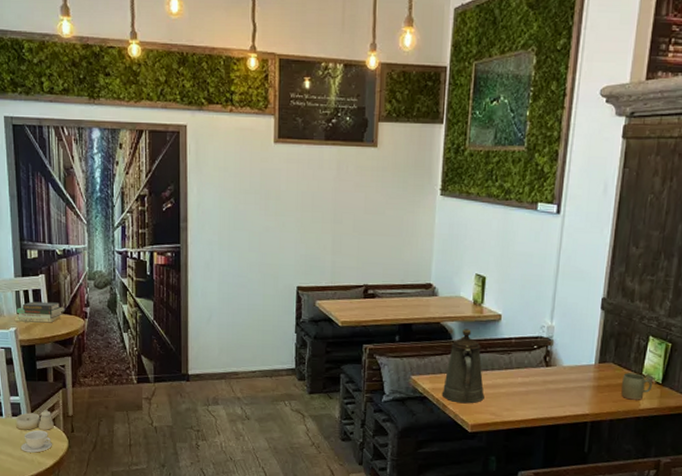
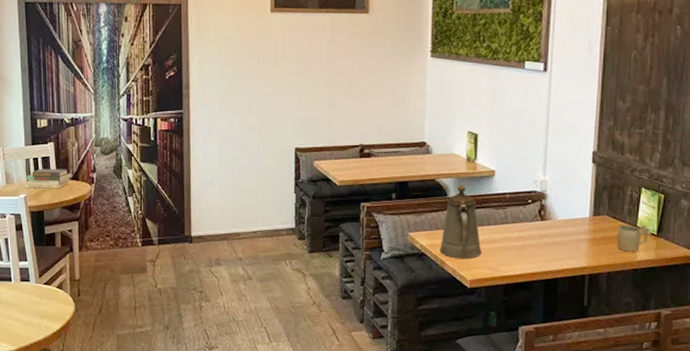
sugar bowl: present [16,409,54,430] -> none [24,273,61,295]
teacup: present [20,430,52,453] -> none [28,294,59,317]

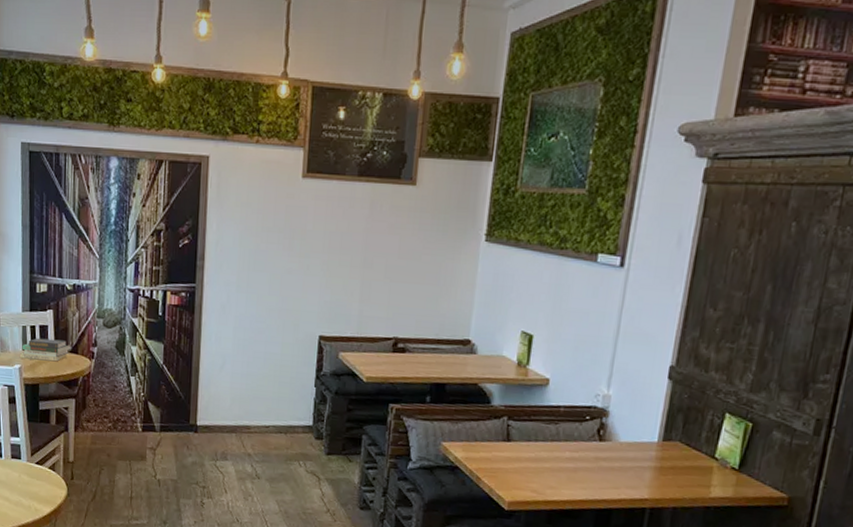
coffee pot: present [439,185,482,259] -> none [476,392,525,478]
mug: present [616,225,647,252] -> none [688,454,727,487]

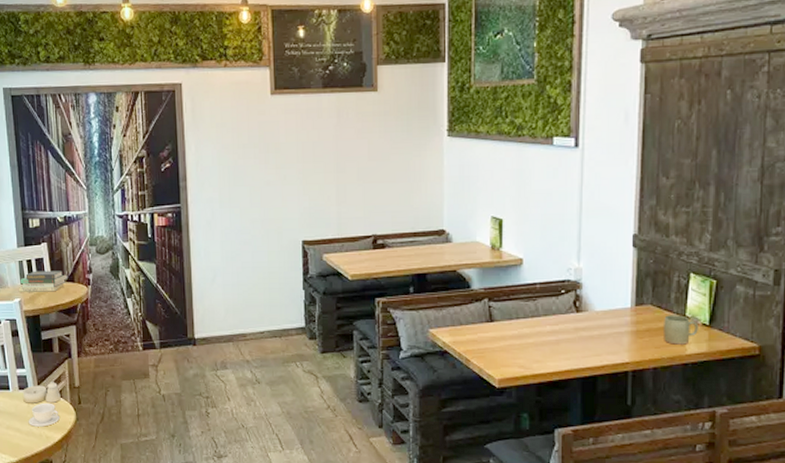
sugar bowl: none [15,452,54,476] -> present [23,380,61,404]
teacup: none [18,474,50,499] -> present [28,402,60,427]
mug: none [688,454,727,487] -> present [662,315,698,345]

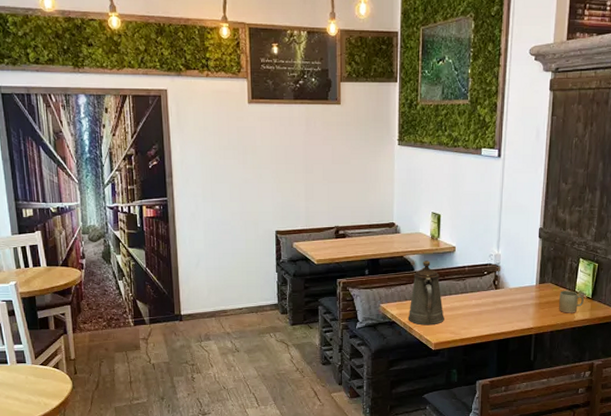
books: present [18,270,68,292] -> none [13,256,62,276]
sugar bowl: present [23,380,61,404] -> none [21,354,58,375]
teacup: present [28,402,60,427] -> none [26,374,57,395]
coffee pot: none [463,276,511,357] -> present [408,260,444,326]

